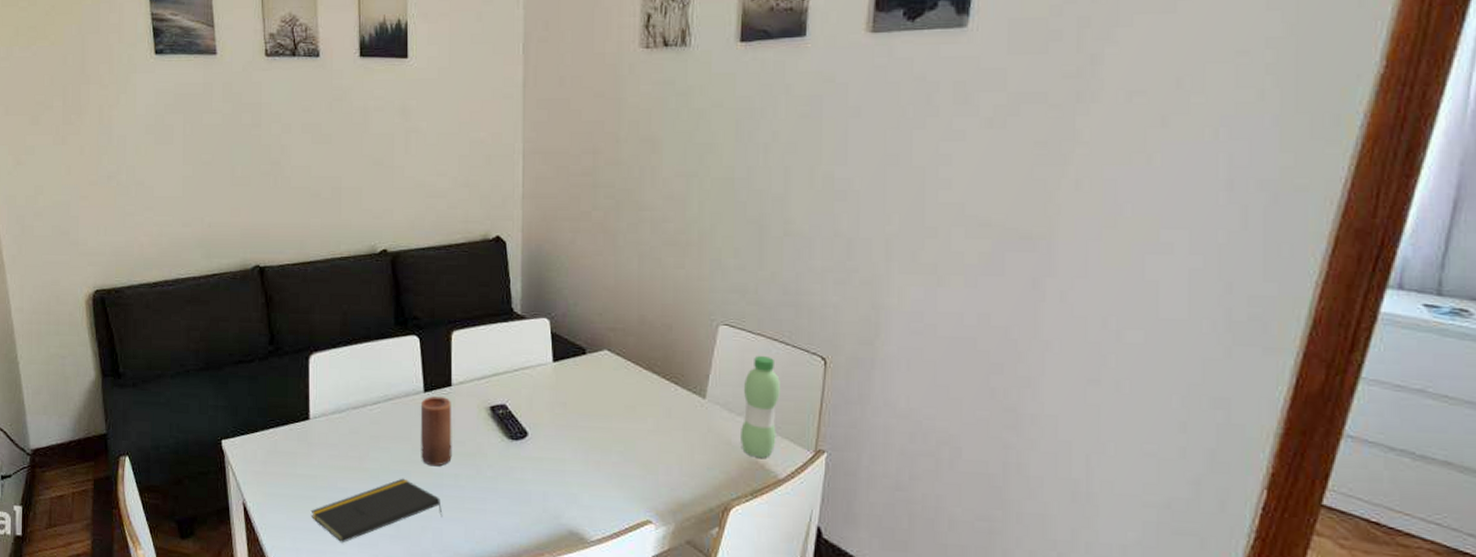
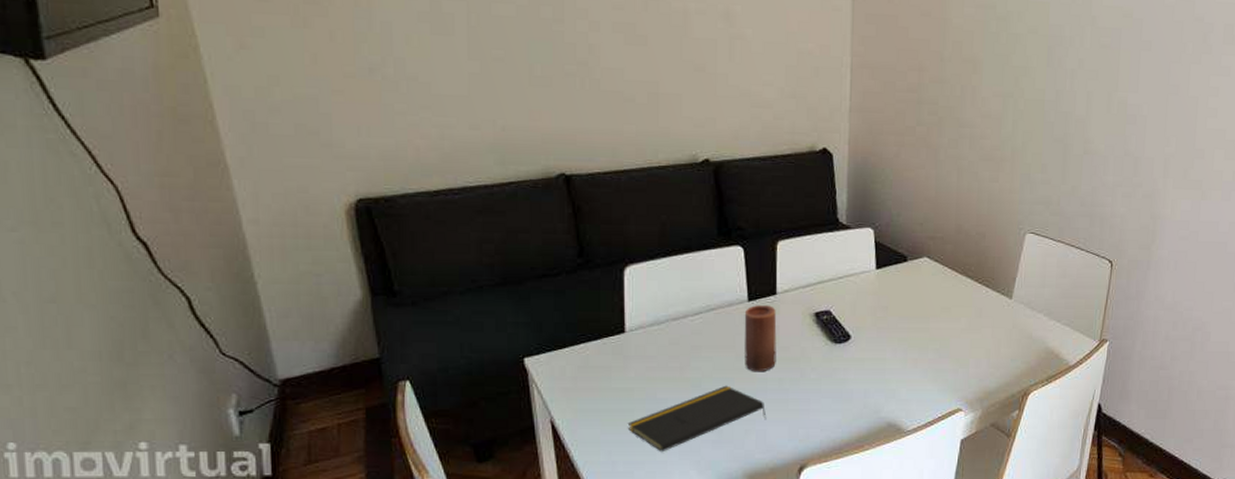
water bottle: present [741,356,780,458] -> none [1040,260,1075,348]

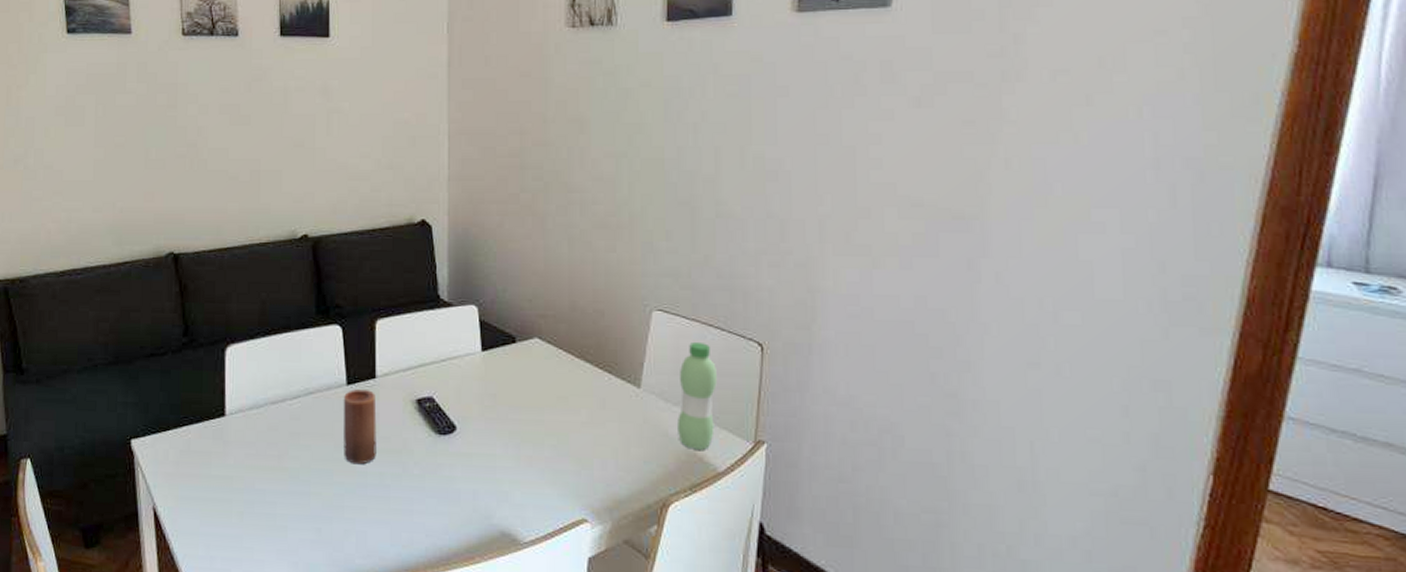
notepad: present [627,385,767,453] -> none [226,478,367,550]
water bottle: none [1040,260,1075,348] -> present [678,343,717,450]

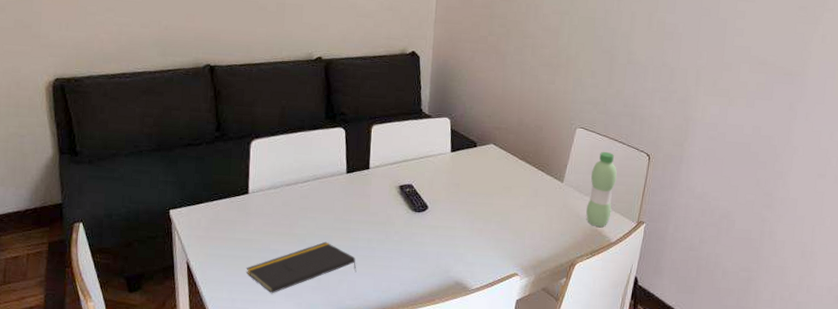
notepad: none [226,478,367,550] -> present [246,241,357,294]
candle: present [343,389,377,465] -> none [341,177,369,232]

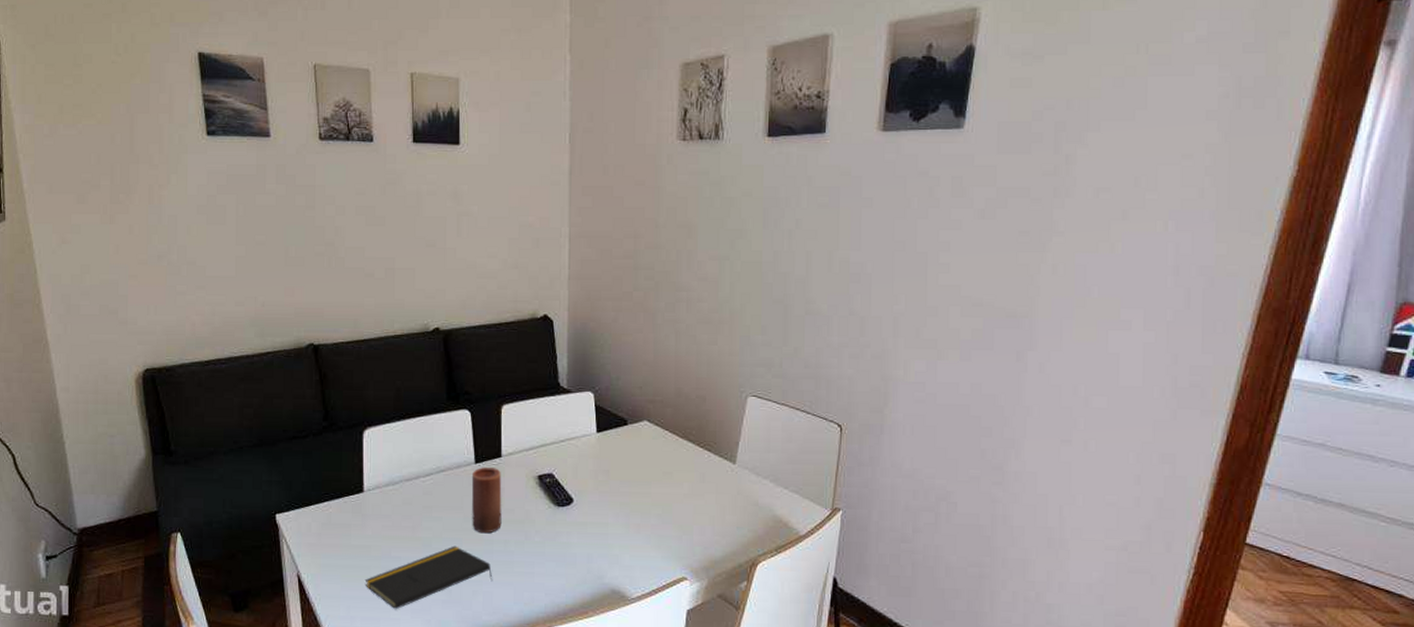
candle: none [341,177,369,232] -> present [471,467,502,534]
water bottle: present [586,152,617,227] -> none [767,424,802,517]

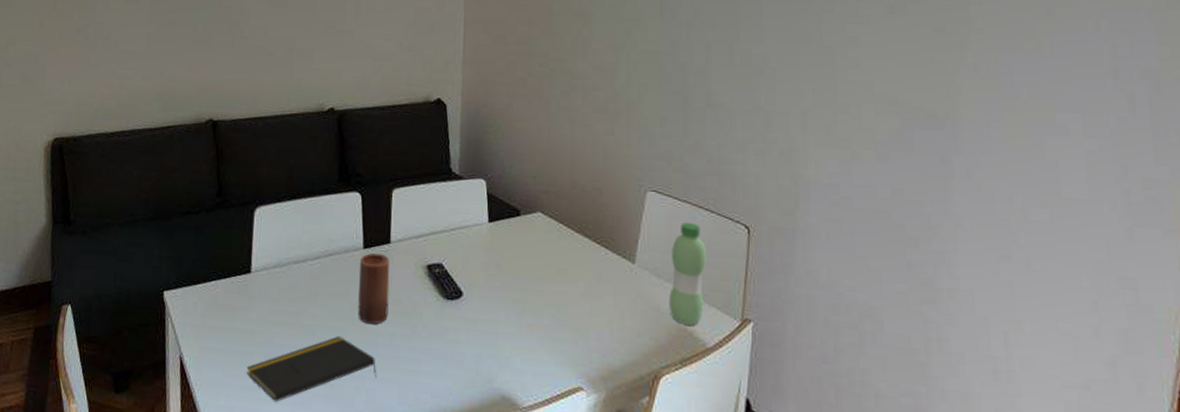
water bottle: none [767,424,802,517] -> present [669,223,706,326]

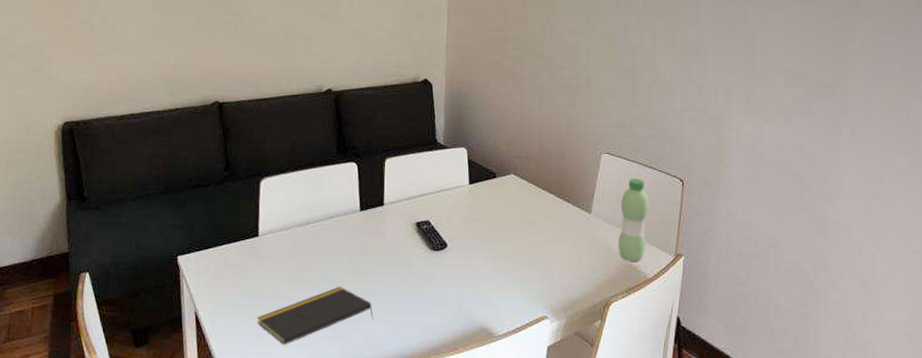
candle: present [358,253,390,325] -> none [356,215,384,275]

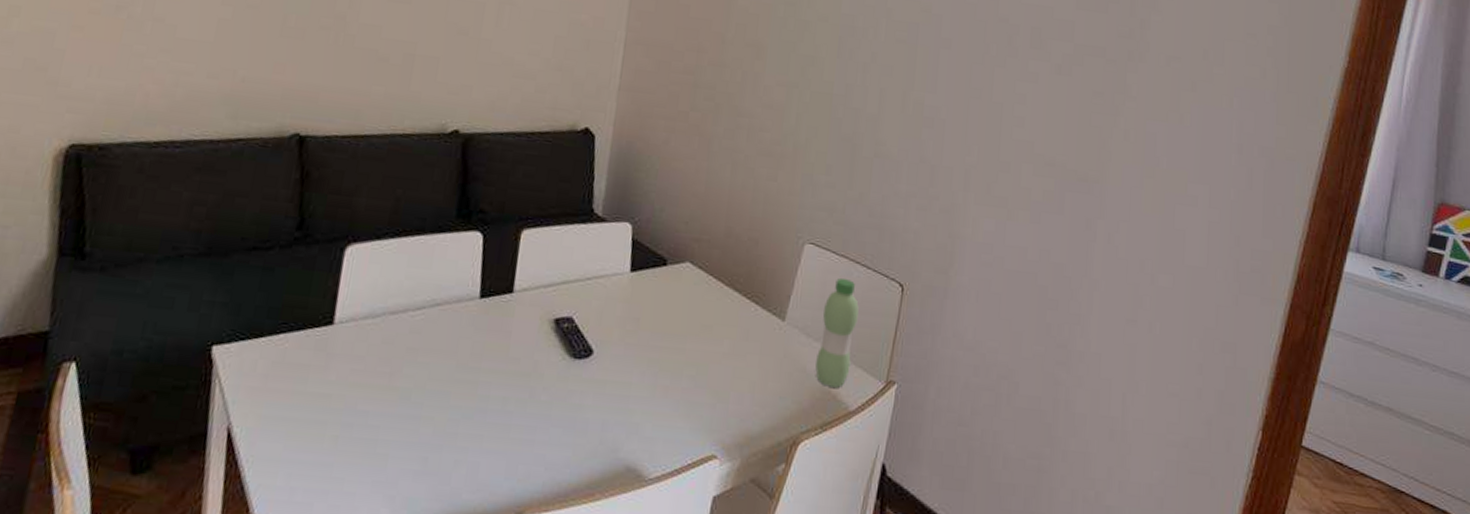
notepad: present [256,286,374,346] -> none [316,400,483,481]

